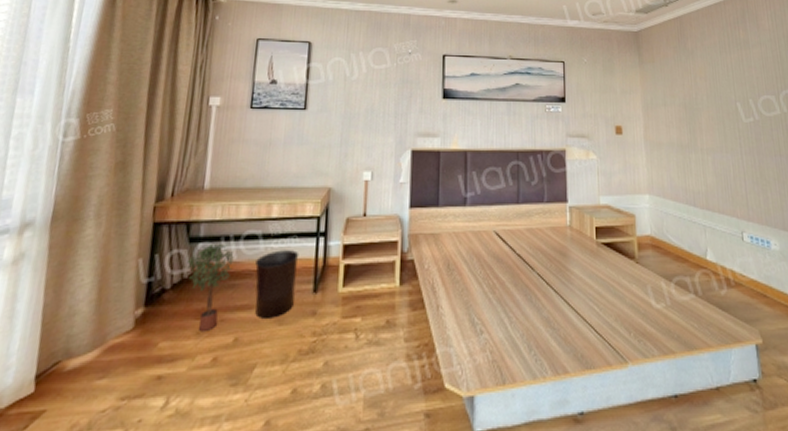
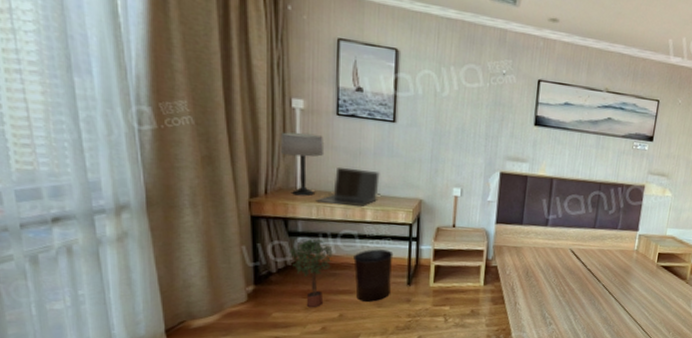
table lamp: none [193,129,236,196] -> present [281,132,323,196]
laptop: none [221,160,289,203] -> present [316,166,380,208]

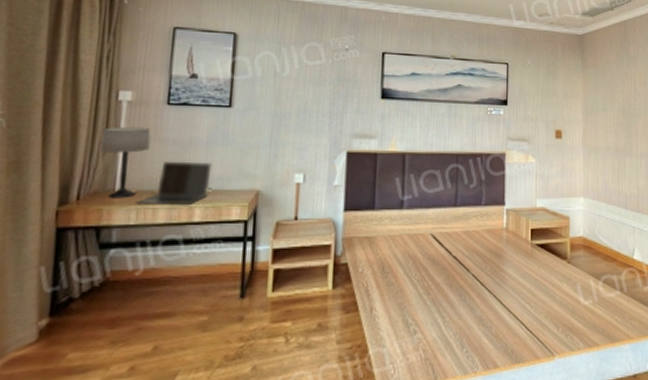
potted tree: present [288,239,333,307] -> none [97,249,151,340]
waste bin: present [353,249,394,302] -> none [176,255,225,325]

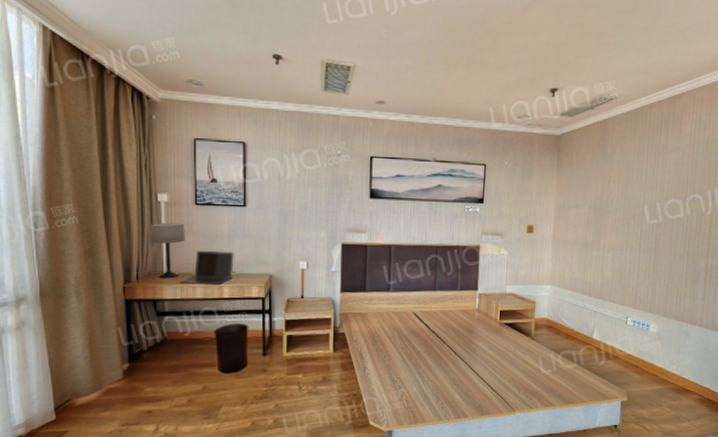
waste bin: none [176,255,225,325] -> present [214,323,249,373]

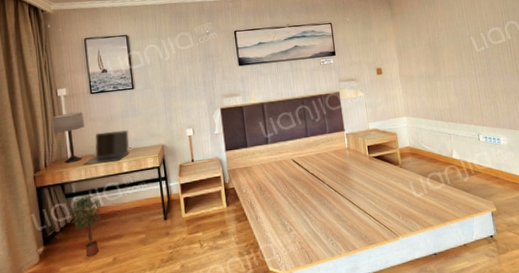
potted tree: none [157,317,195,381] -> present [67,195,102,257]
waste bin: present [214,323,249,373] -> none [118,193,152,243]

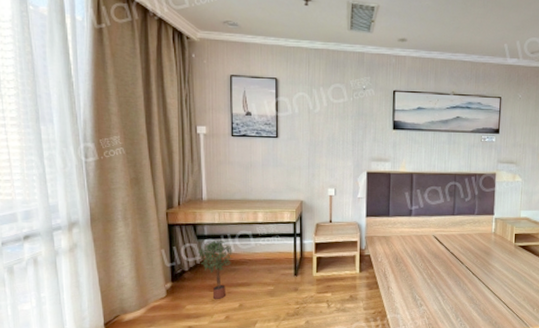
table lamp: present [52,112,84,164] -> none [190,153,222,205]
laptop: present [83,130,129,166] -> none [217,178,268,211]

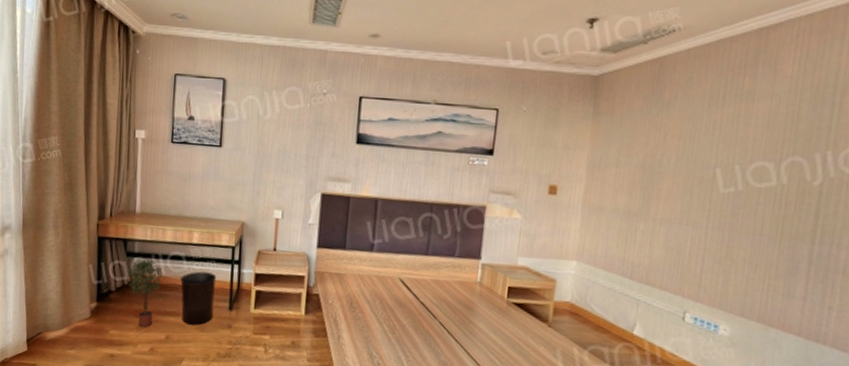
waste bin: none [249,246,282,292] -> present [180,271,217,326]

